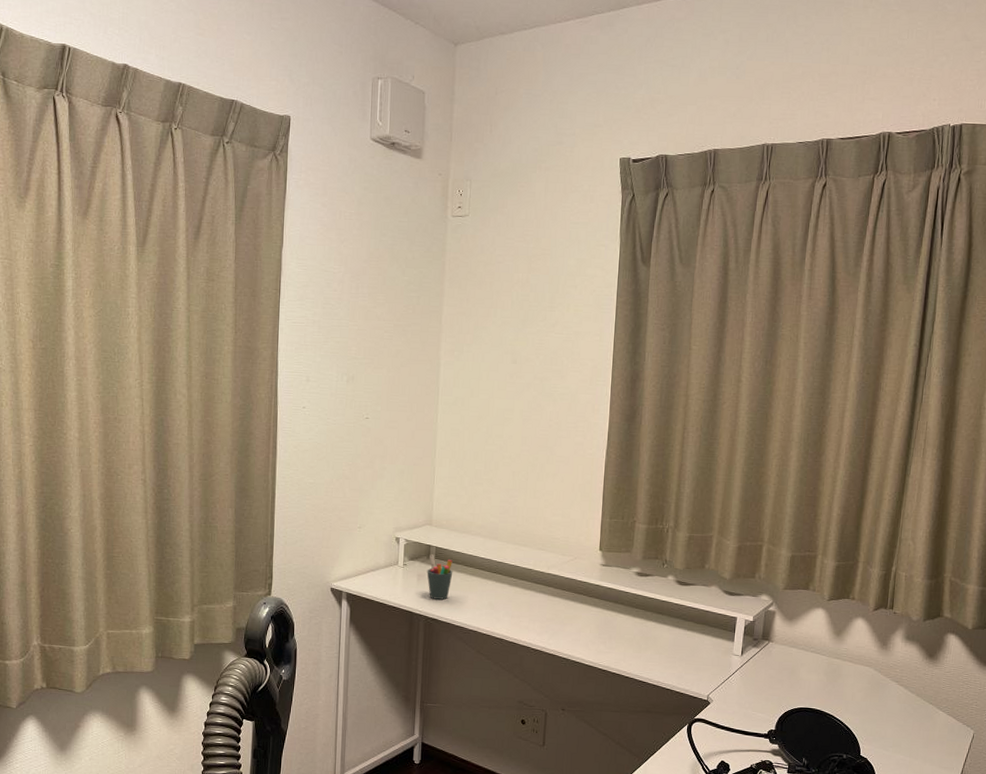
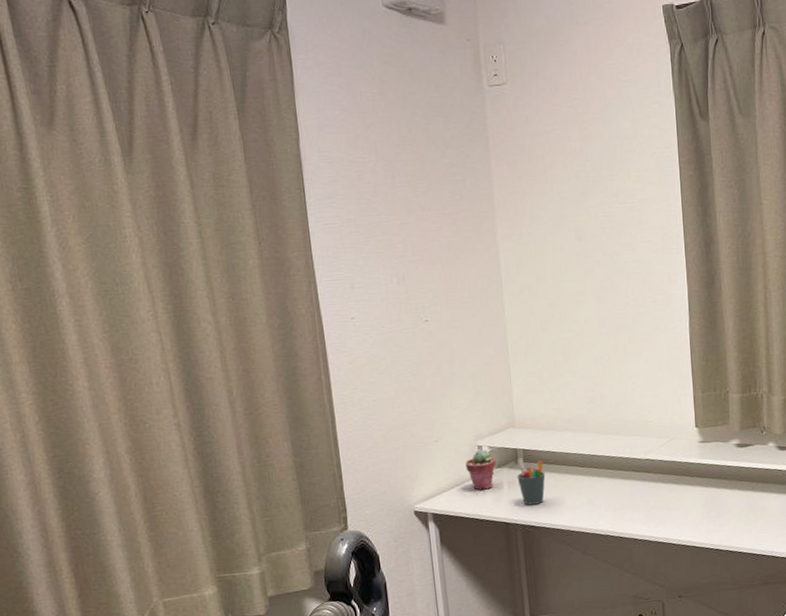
potted succulent: none [382,540,410,579] -> present [465,449,496,490]

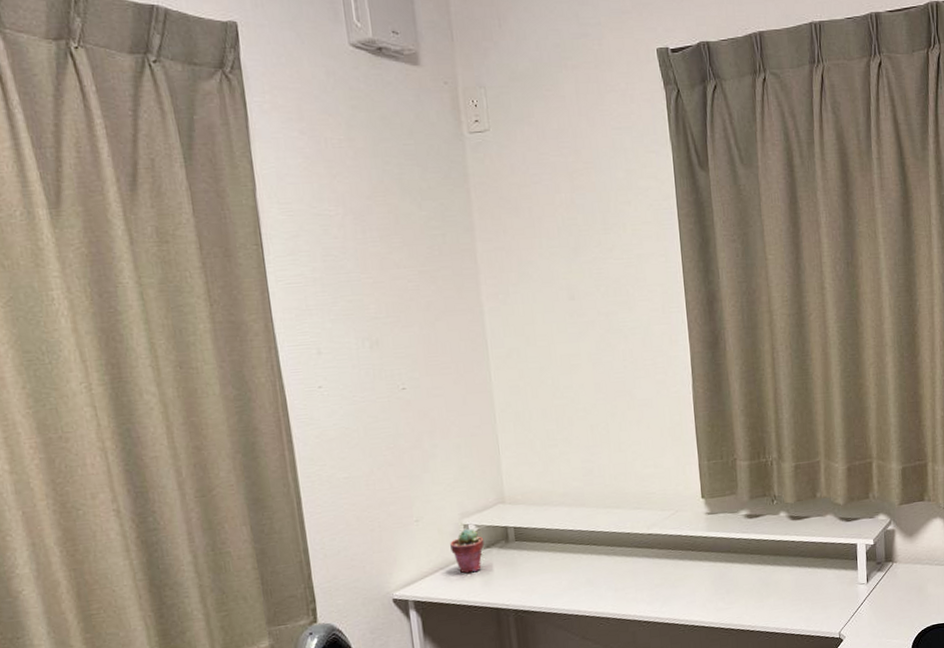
pen holder: present [517,458,546,505] -> none [507,537,540,588]

